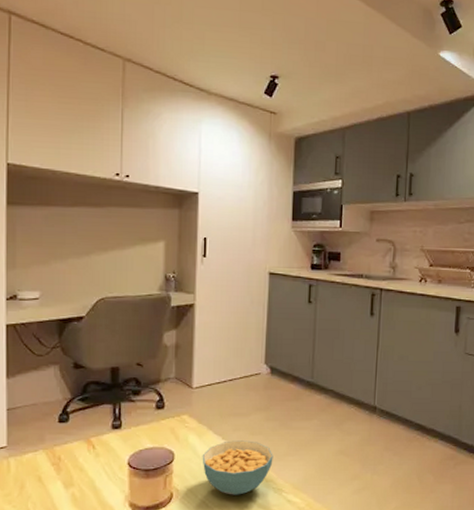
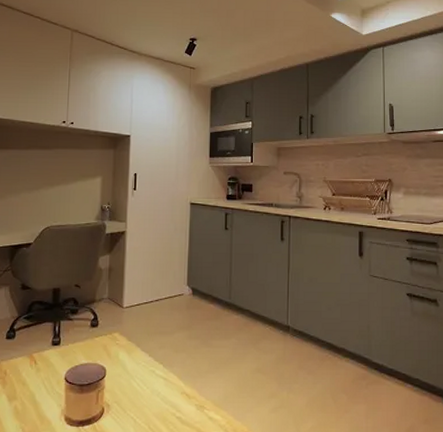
cereal bowl: present [202,440,273,495] -> none [131,358,196,411]

